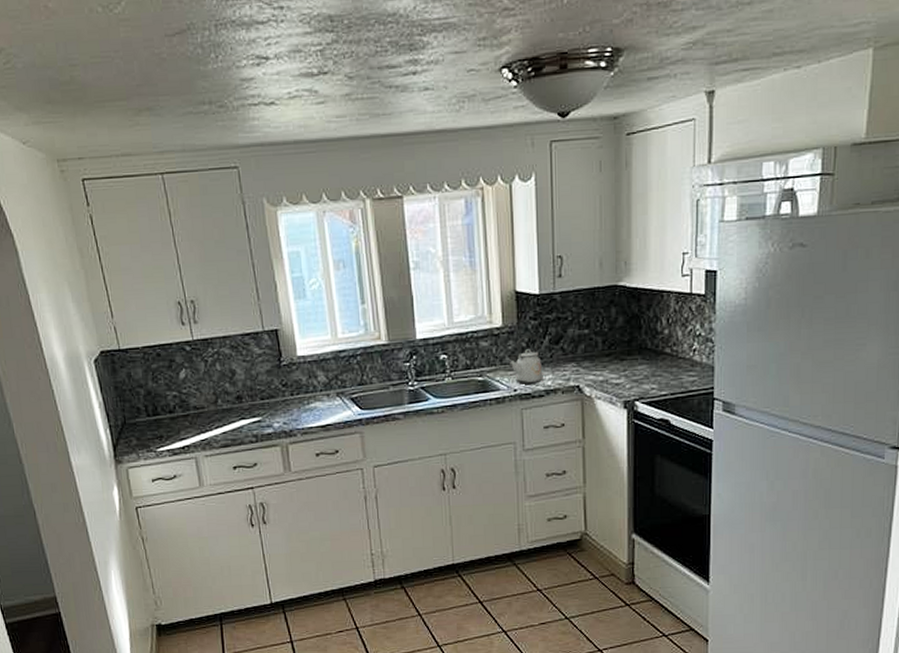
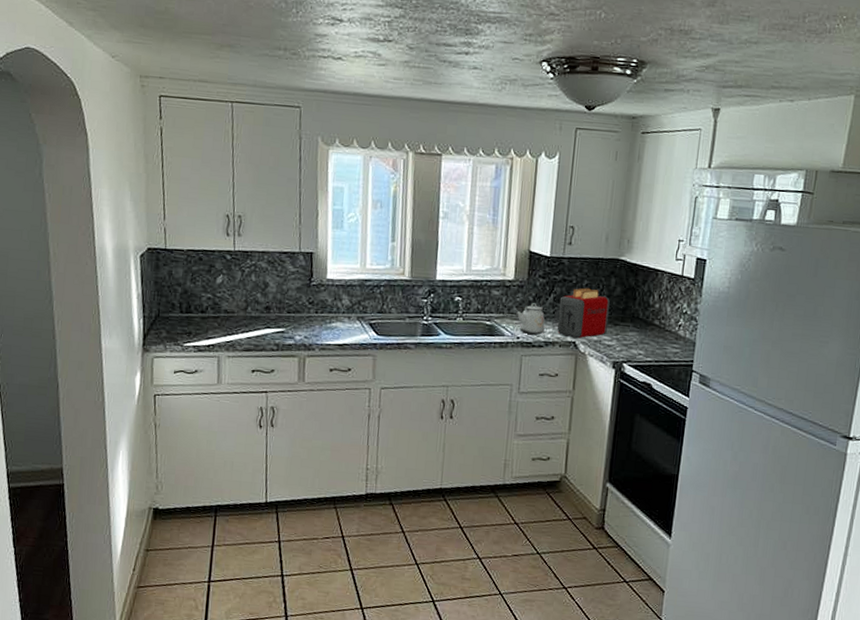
toaster: none [556,323,613,382] -> present [557,287,610,339]

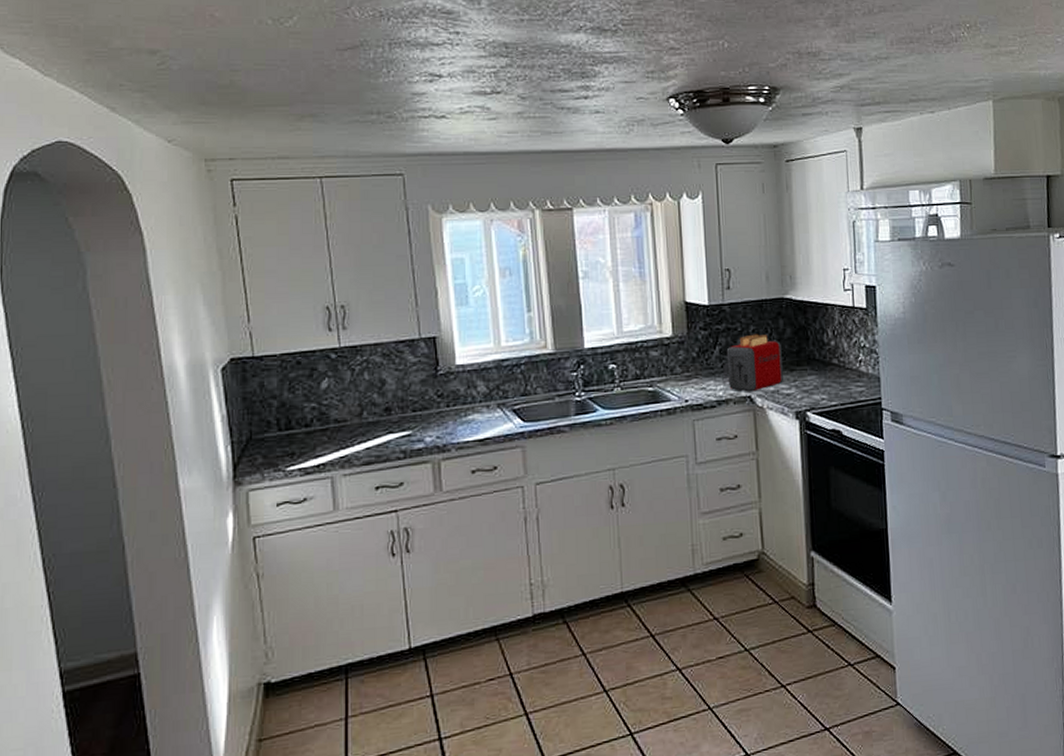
kettle: present [515,291,545,335] -> none [679,345,715,395]

